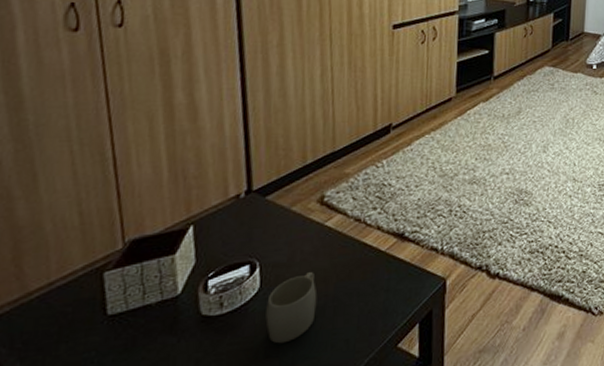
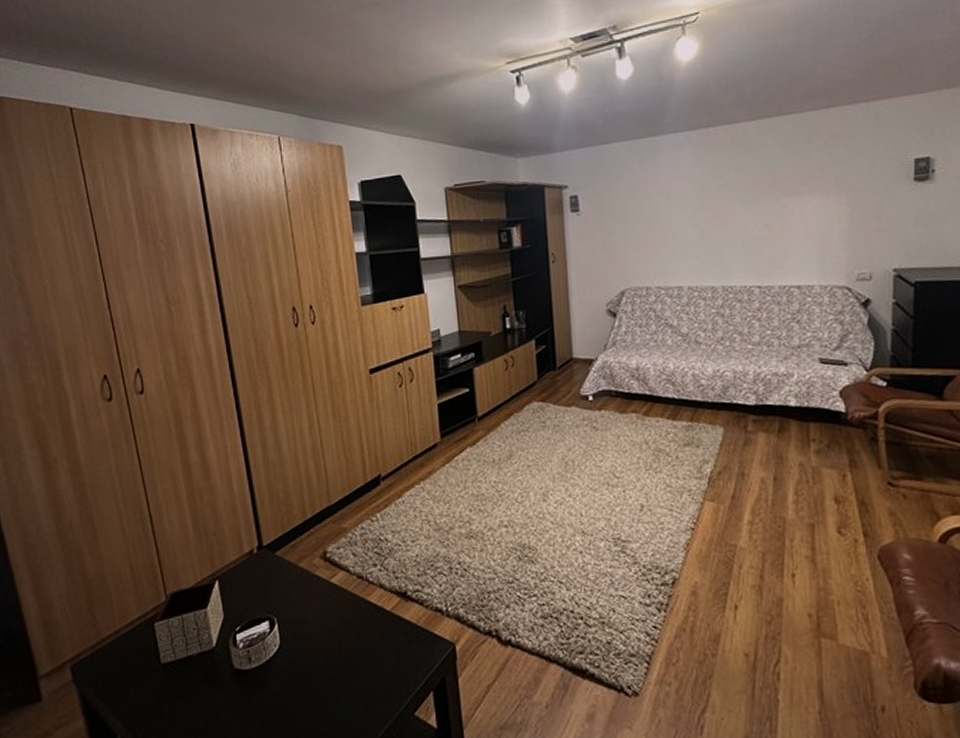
mug: present [265,272,318,344] -> none [288,630,333,703]

